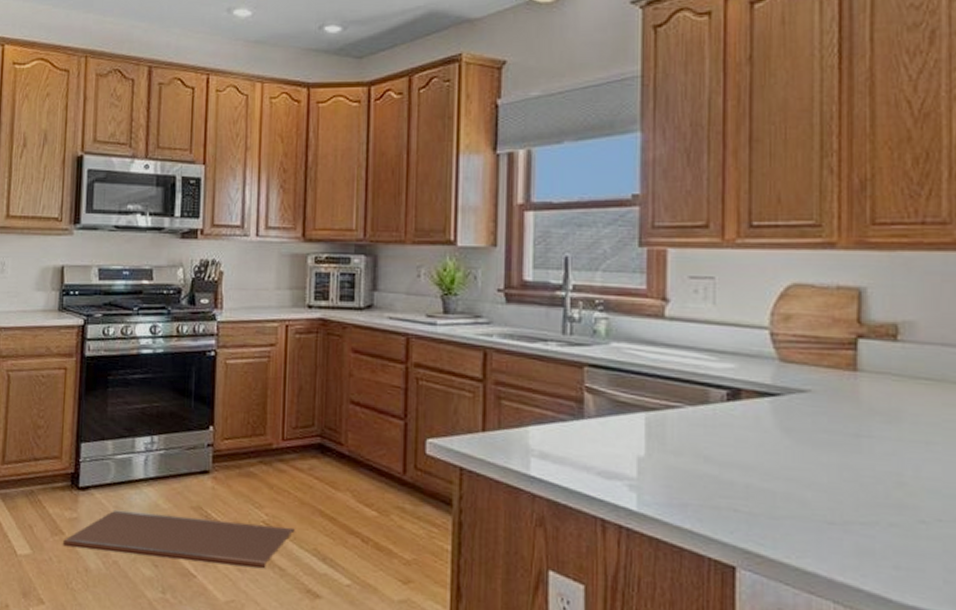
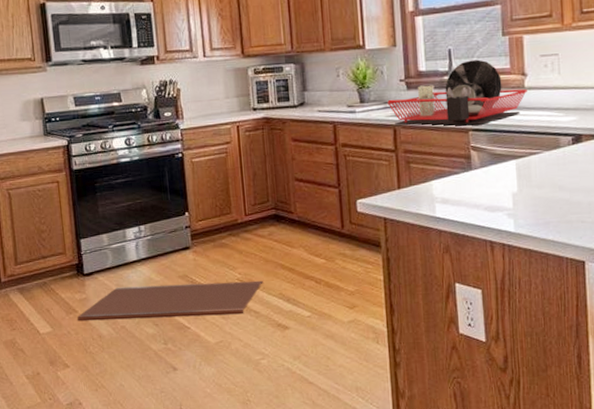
dish rack: none [478,273,668,360] -> present [387,59,527,126]

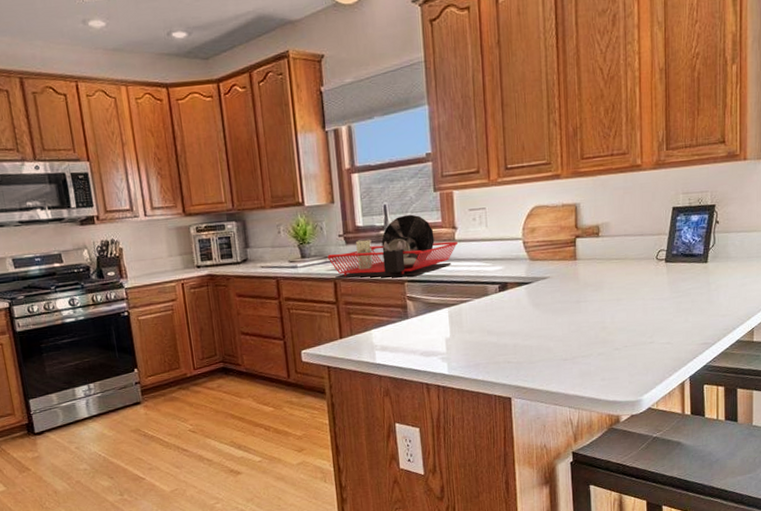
door mat: present [77,280,263,320] -> none [31,430,215,478]

